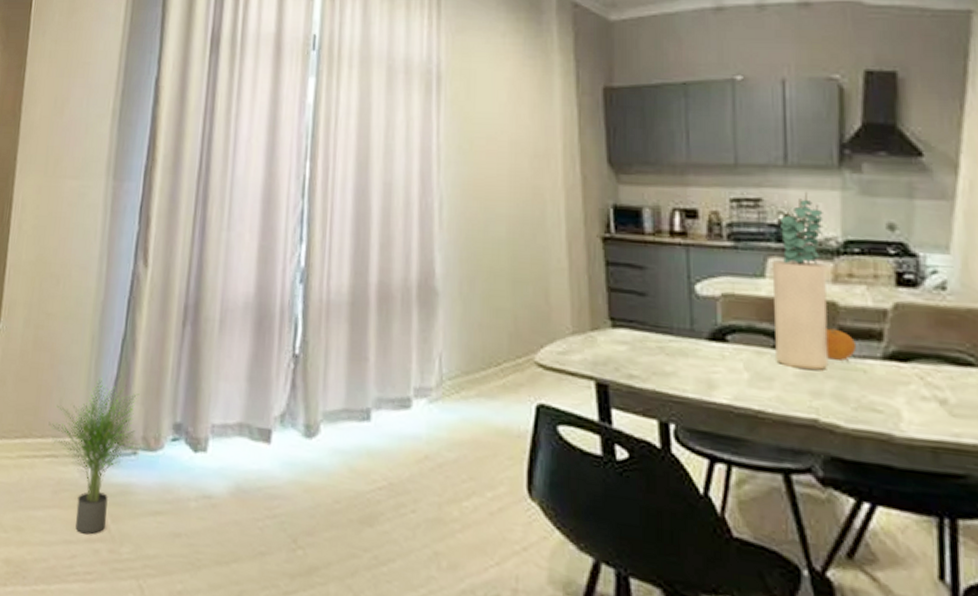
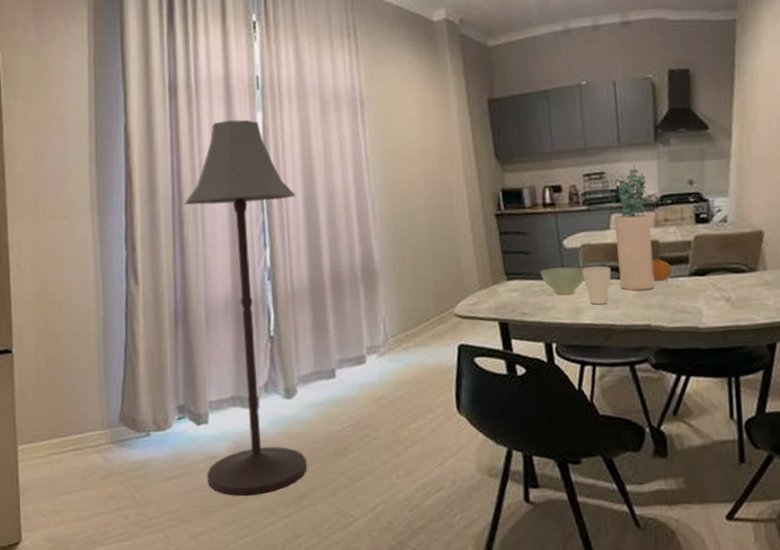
potted plant: present [48,378,140,535] -> none [70,380,147,505]
floor lamp: none [197,83,346,557] -> present [185,119,307,496]
bowl: none [659,319,724,360] -> present [540,267,585,295]
cup: none [719,324,763,381] -> present [581,266,611,305]

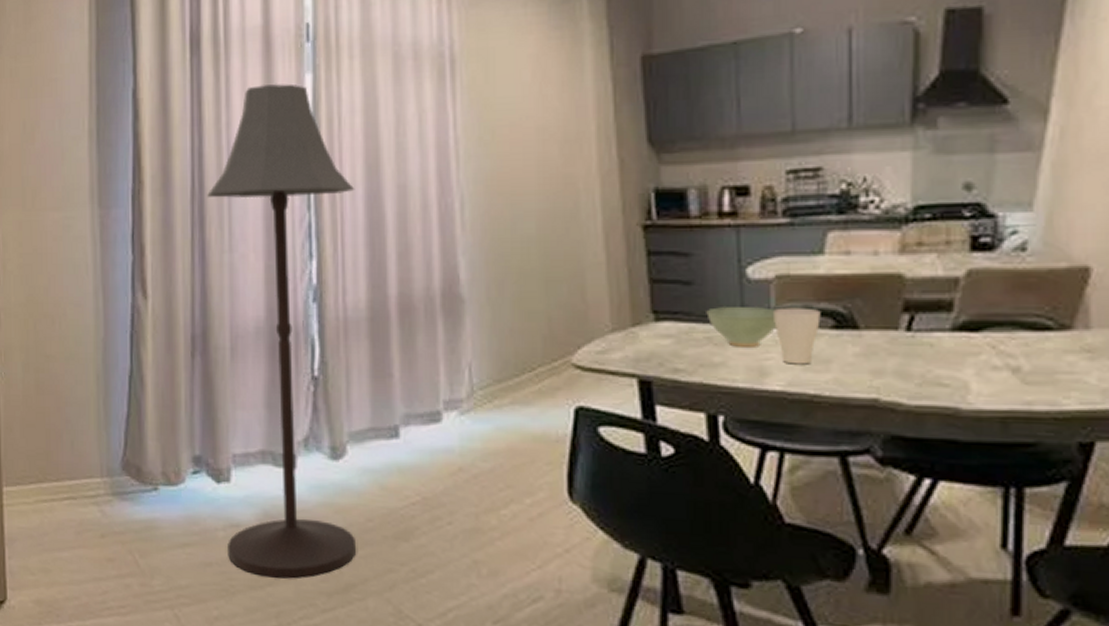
vase: present [614,163,655,291] -> none [832,155,892,349]
fruit: present [652,259,673,281] -> none [890,303,924,335]

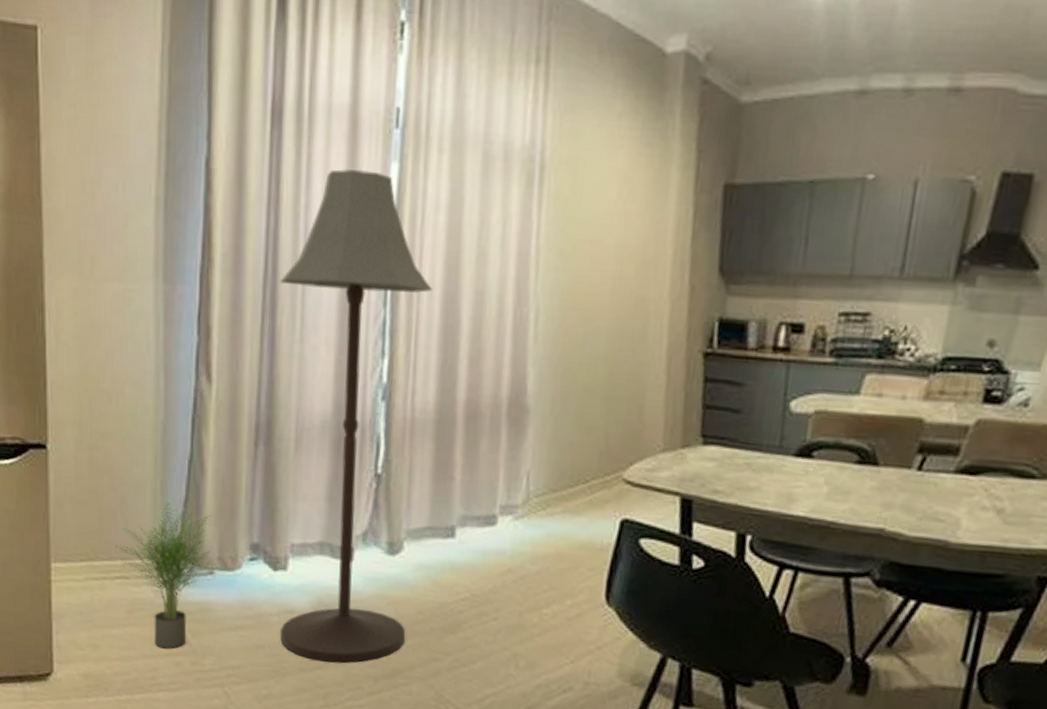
potted plant: none [62,417,154,571] -> present [115,500,212,649]
bowl: present [706,307,777,347] -> none [749,436,810,476]
cup: present [772,307,821,365] -> none [806,441,849,495]

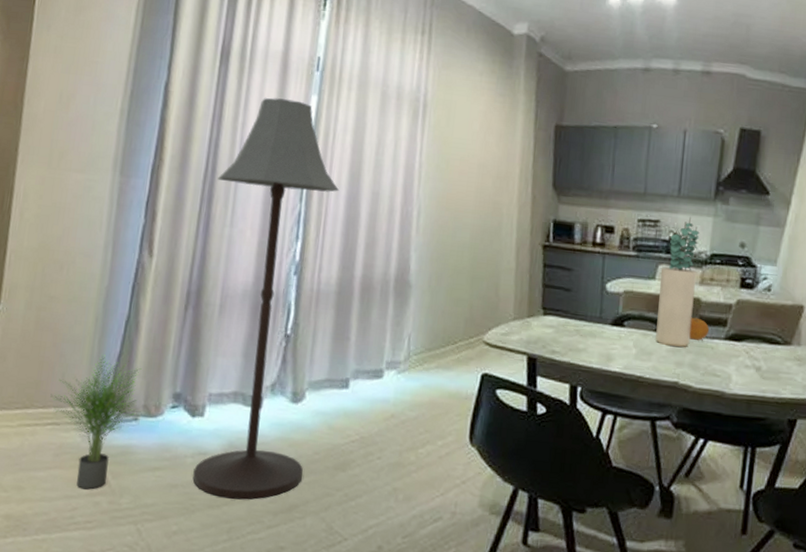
vase: none [856,305,929,484] -> present [655,216,700,348]
fruit: none [904,444,934,475] -> present [689,317,710,340]

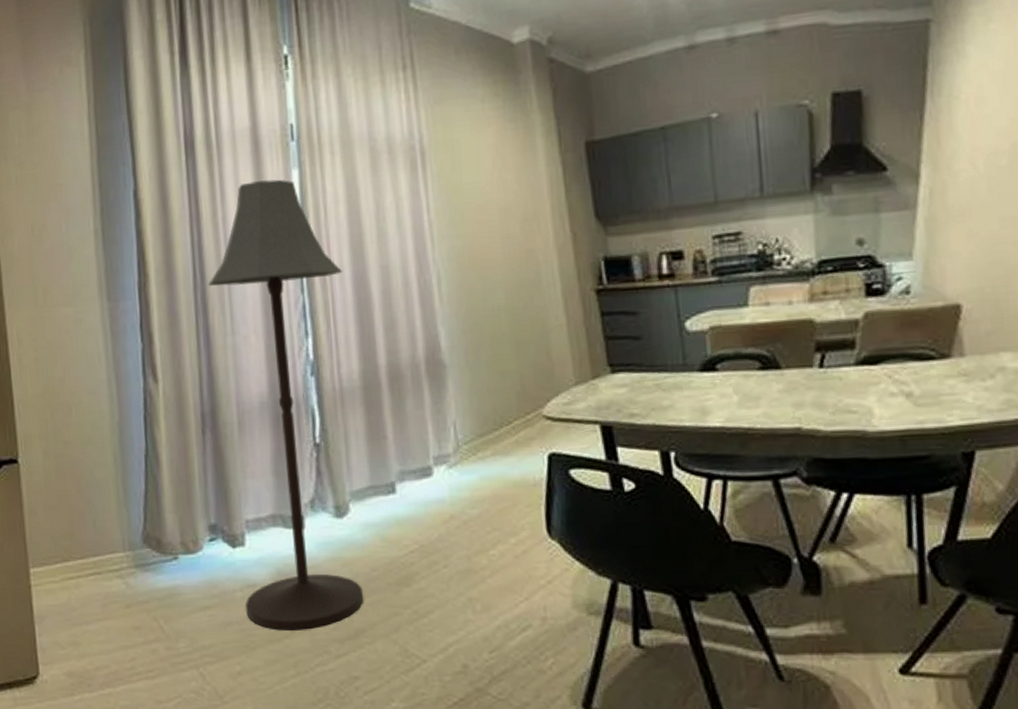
potted plant: present [50,354,142,490] -> none [86,495,173,638]
vase: present [655,216,700,348] -> none [753,219,809,385]
fruit: present [689,317,710,340] -> none [805,344,833,372]

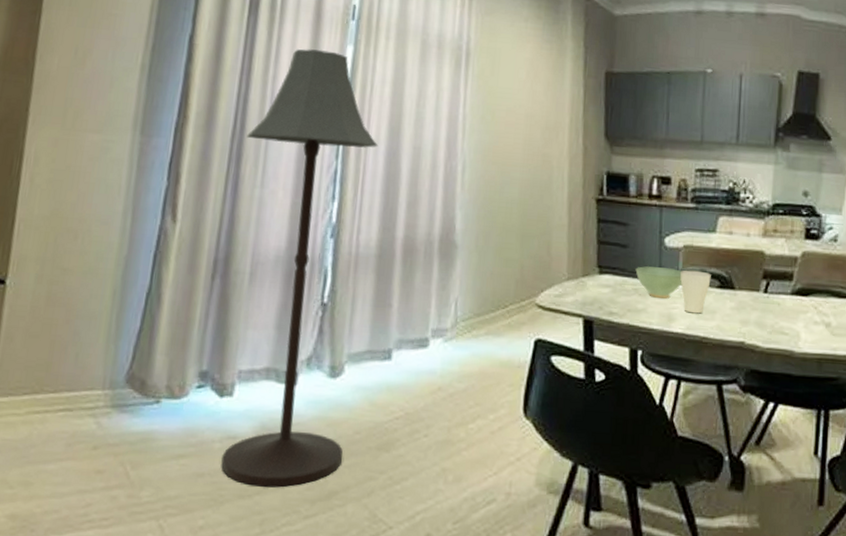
bowl: none [654,355,714,391] -> present [635,266,683,299]
cup: none [708,353,749,403] -> present [679,270,711,314]

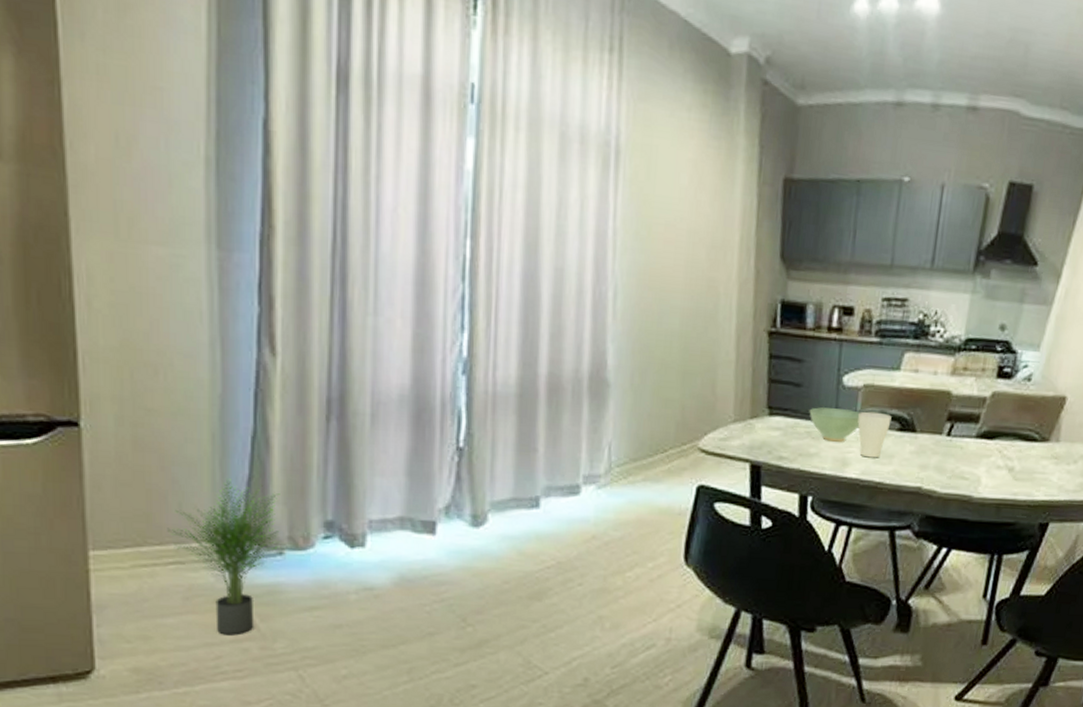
potted plant: none [62,331,164,483] -> present [167,479,280,635]
floor lamp: present [221,49,378,488] -> none [351,140,513,637]

